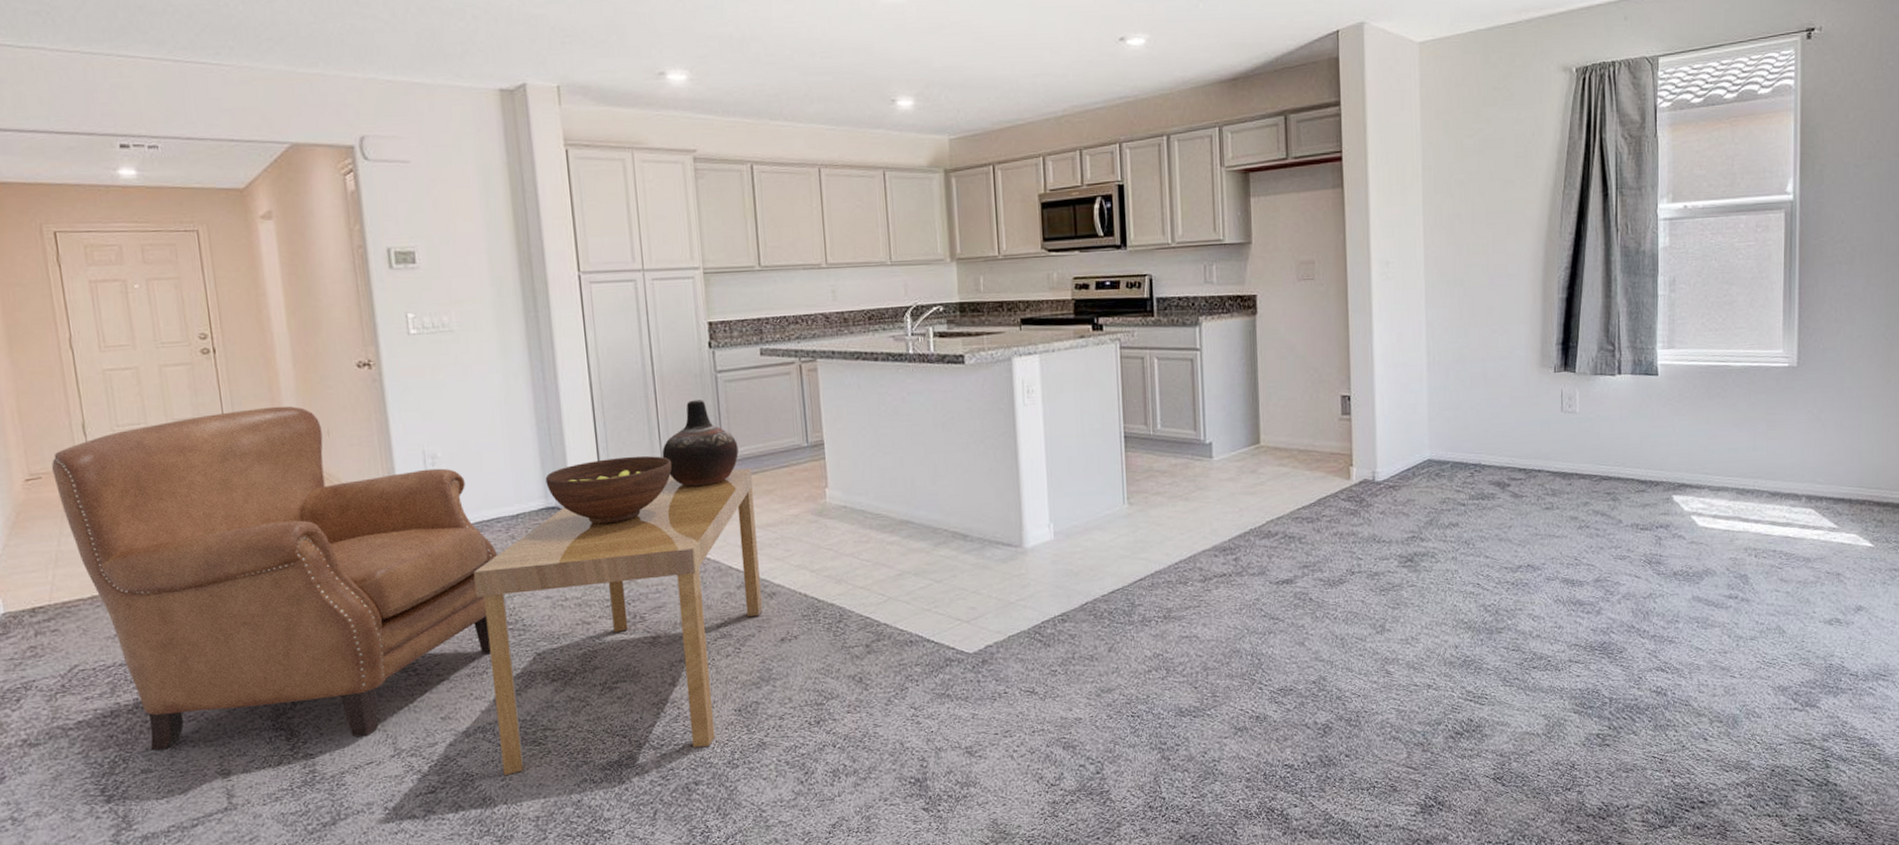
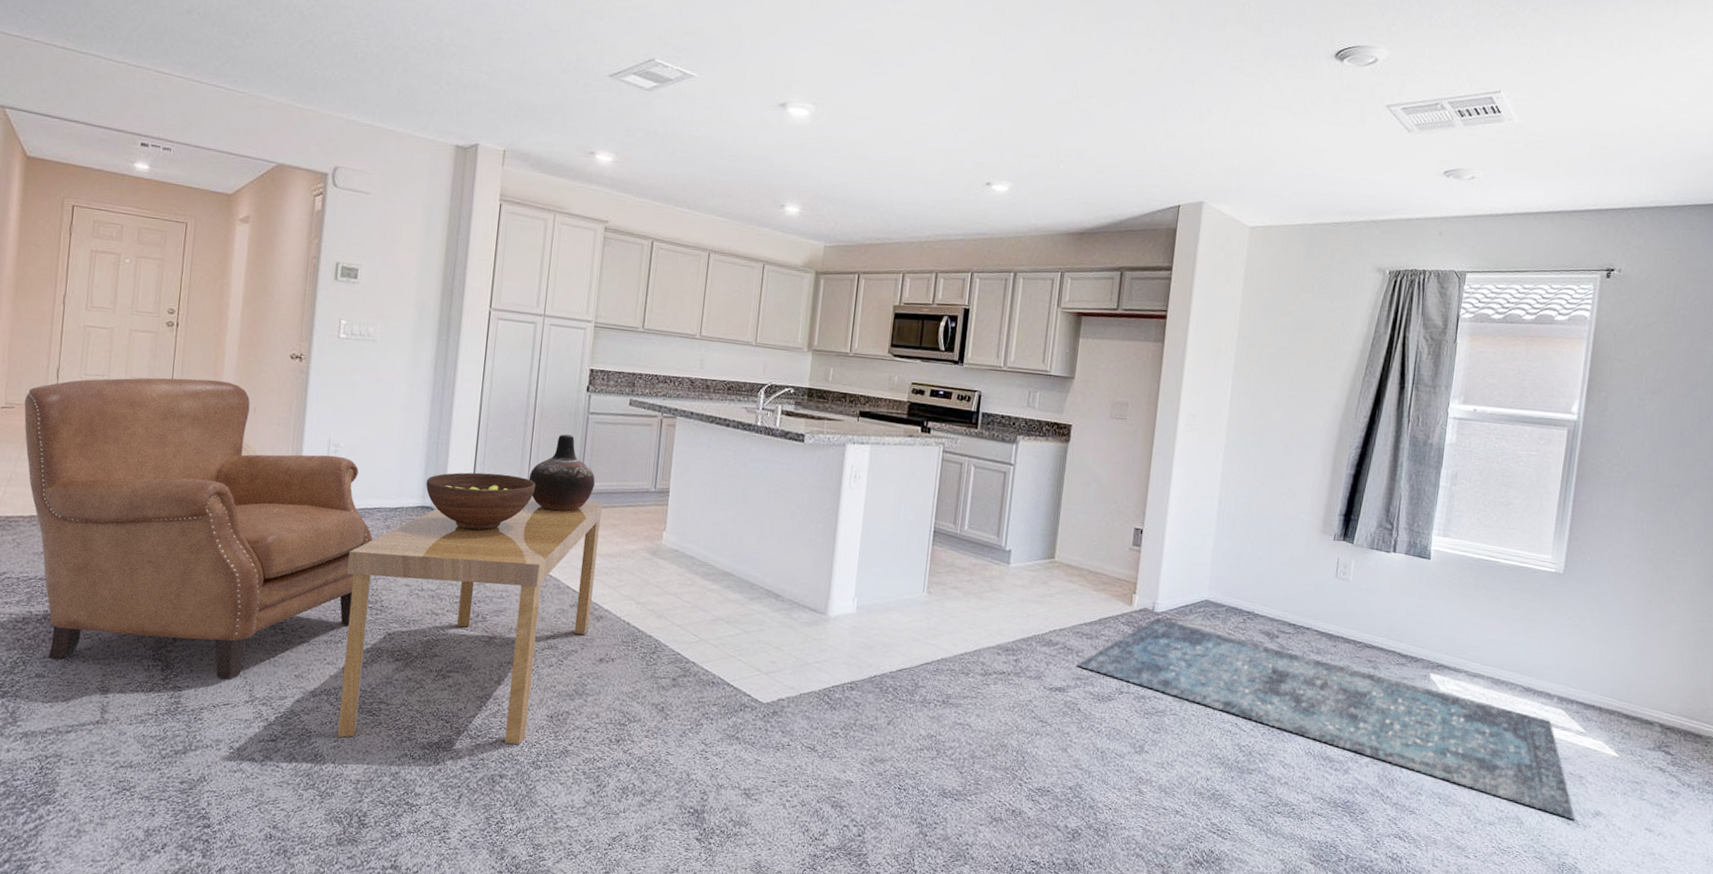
rug: none [1301,487,1837,620] -> present [1077,618,1575,820]

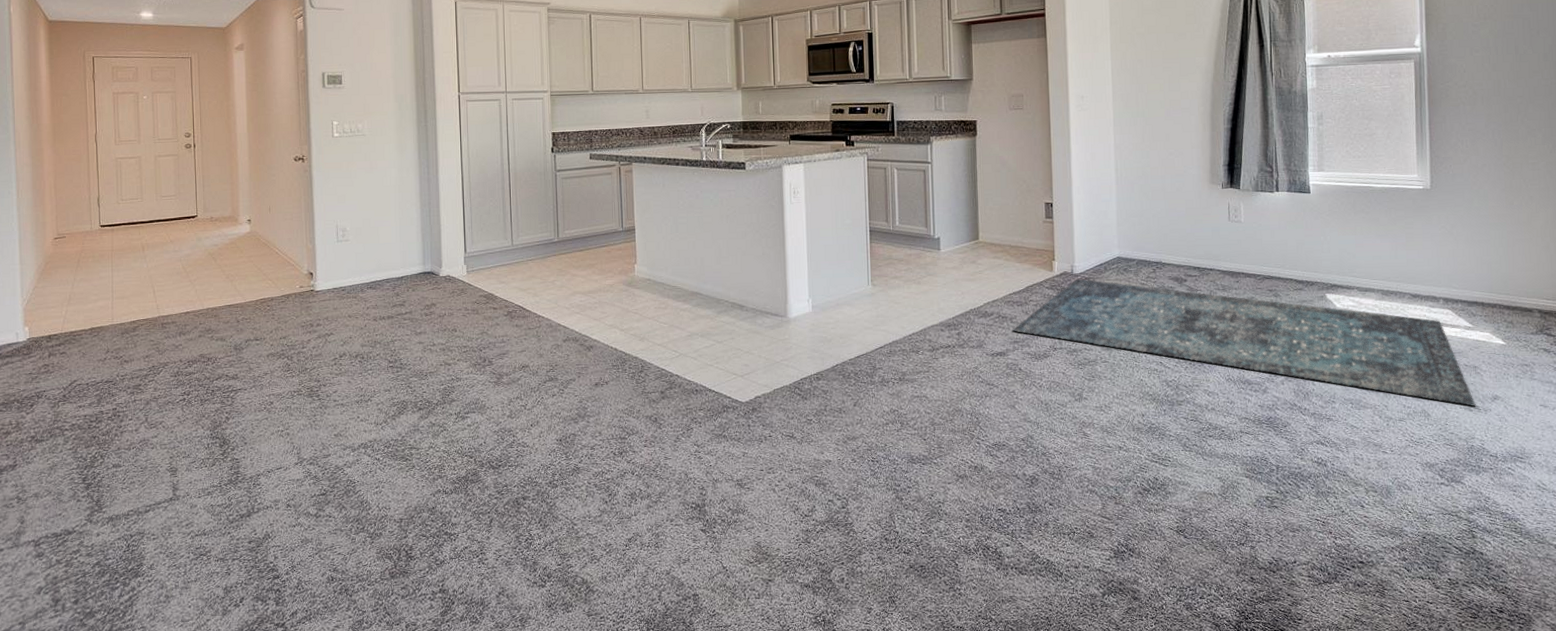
chair: present [24,377,373,679] -> none [73,188,385,450]
dining table: present [337,496,603,745] -> none [366,247,582,484]
fruit bowl: present [426,472,536,531] -> none [424,234,520,287]
vase: present [528,434,595,511] -> none [512,192,570,260]

